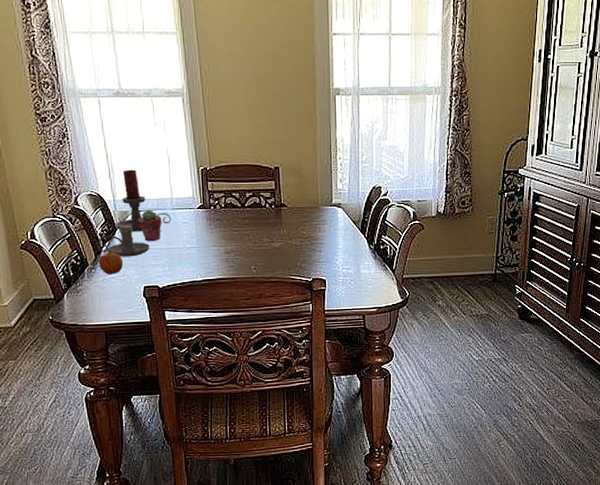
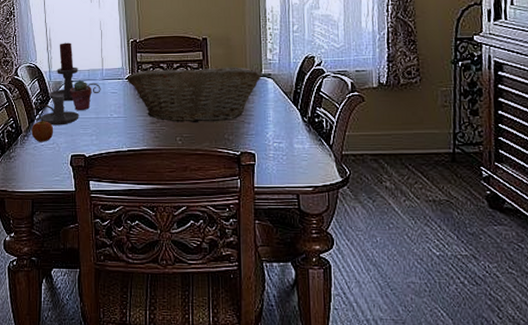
fruit basket: none [198,195,332,252] -> present [127,65,261,123]

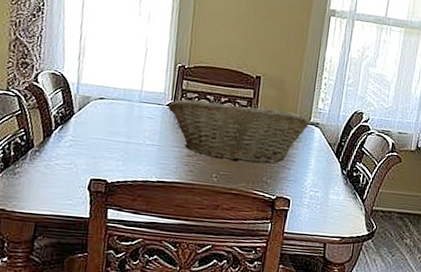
candle holder: present [30,96,79,126] -> none [47,112,107,146]
apple: present [31,117,54,142] -> none [45,133,74,161]
candle holder: present [49,42,101,102] -> none [73,54,137,121]
potted succulent: present [69,80,92,111] -> none [98,98,126,133]

